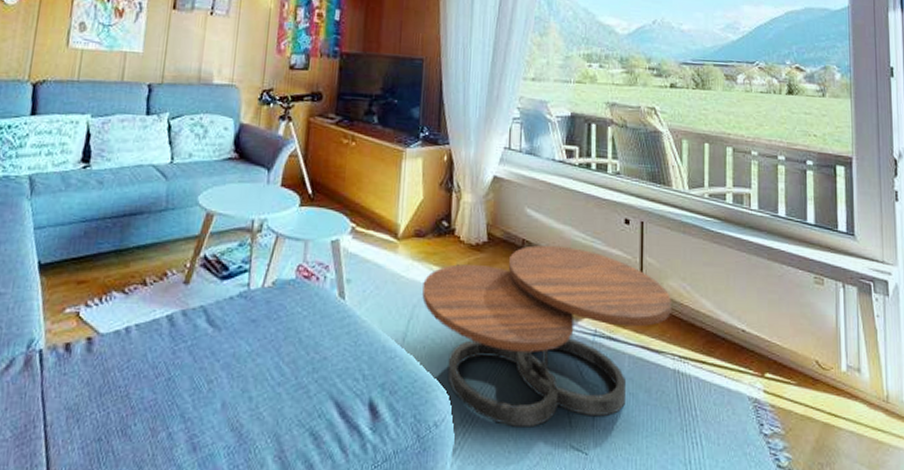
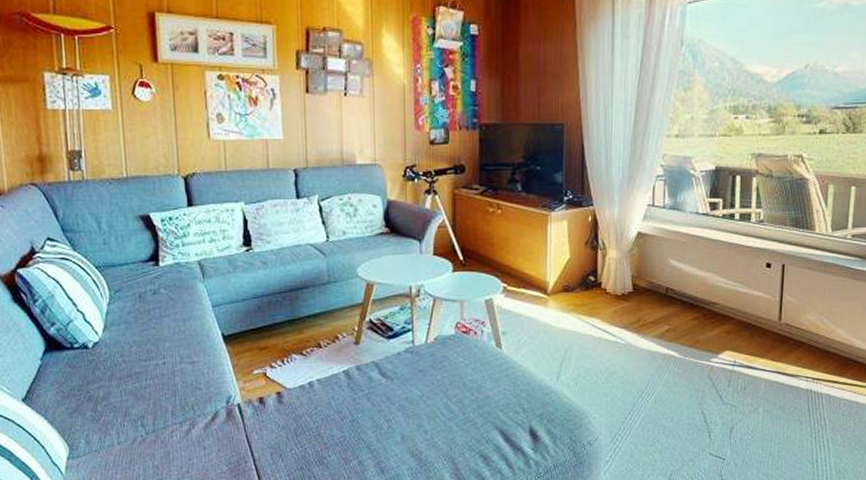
coffee table: present [422,244,671,428] -> none [573,291,808,442]

